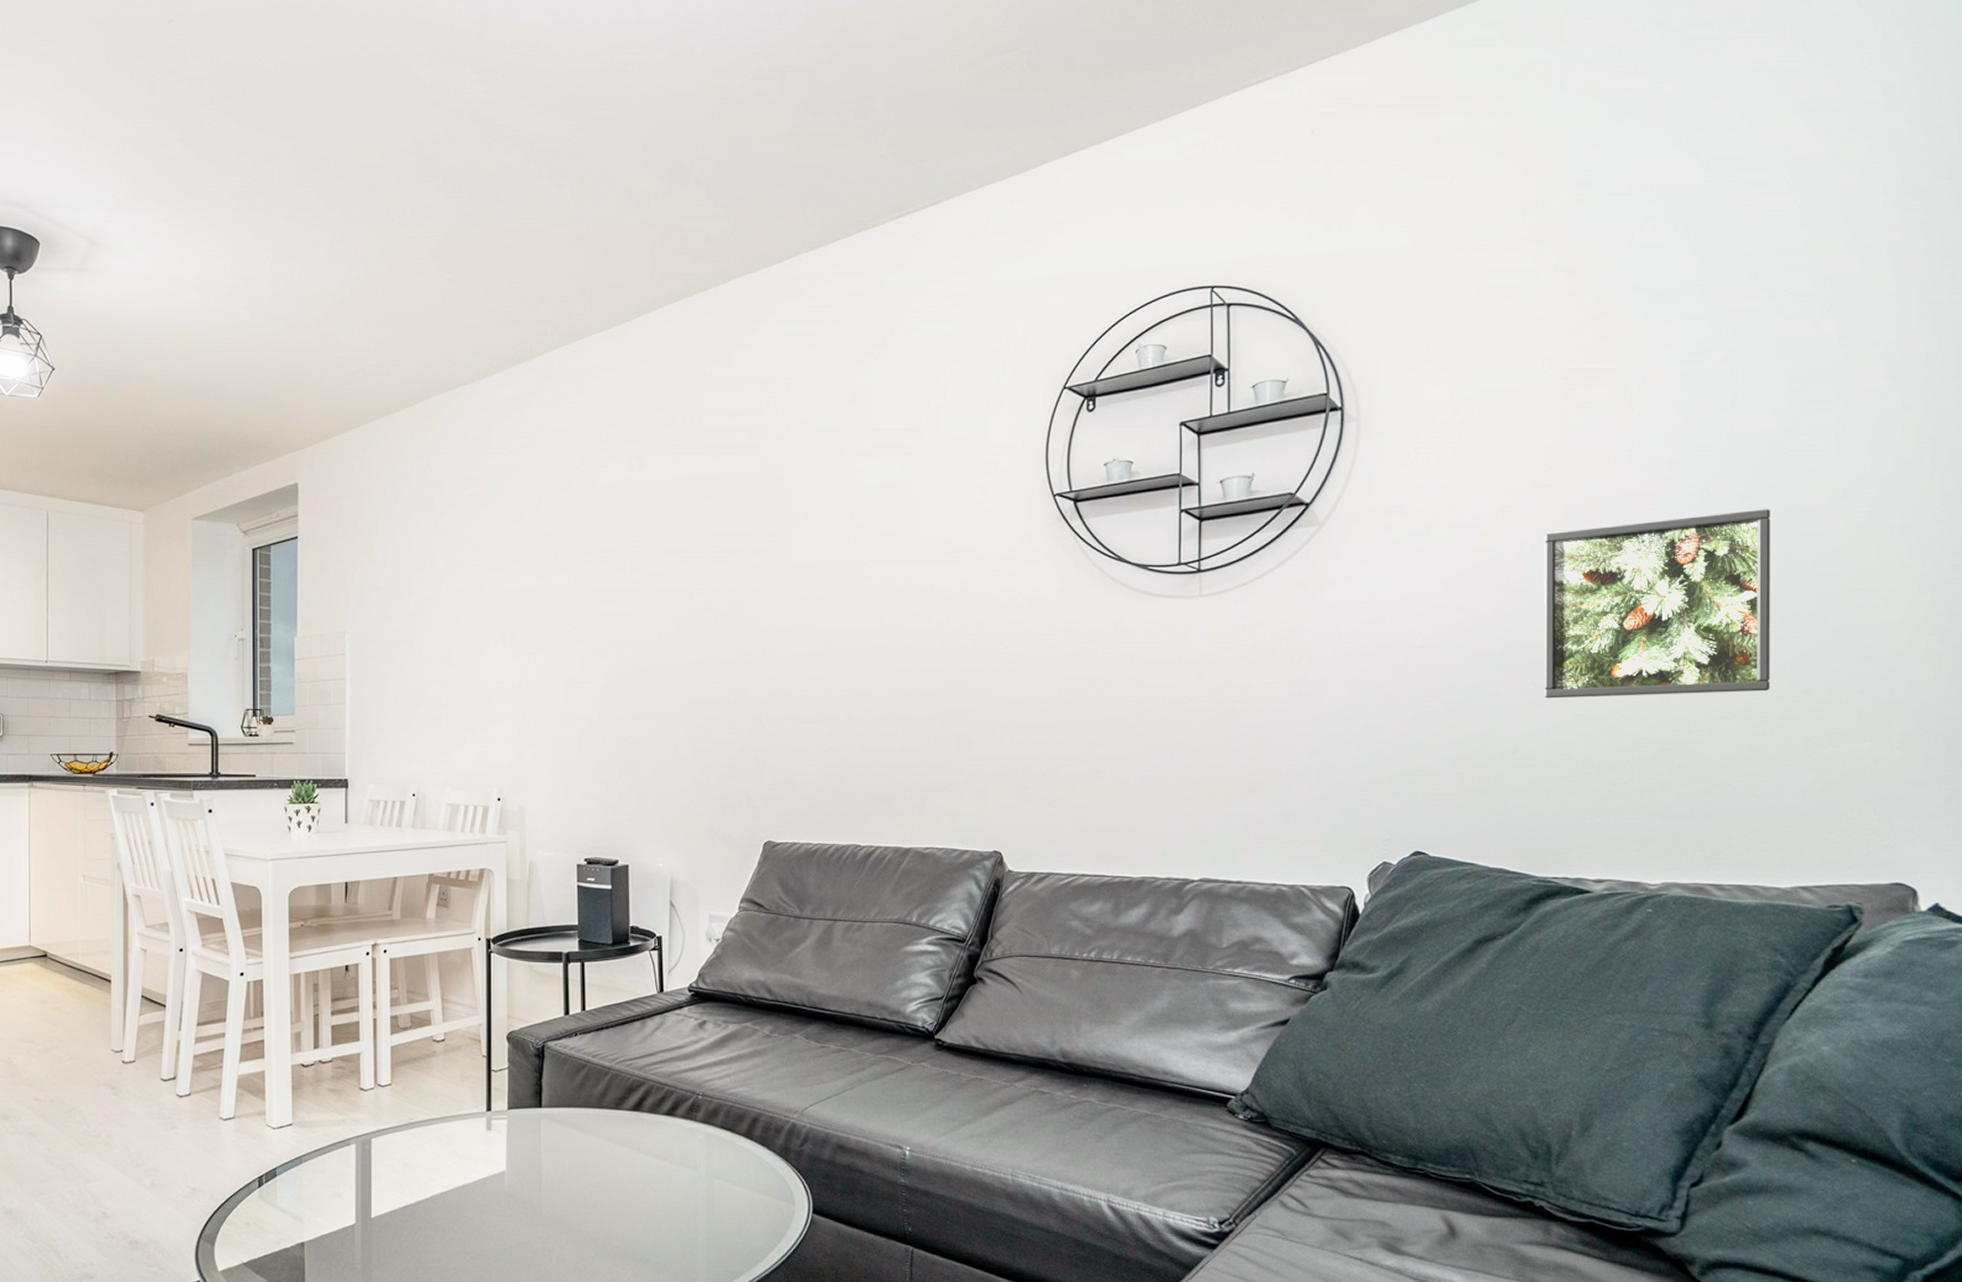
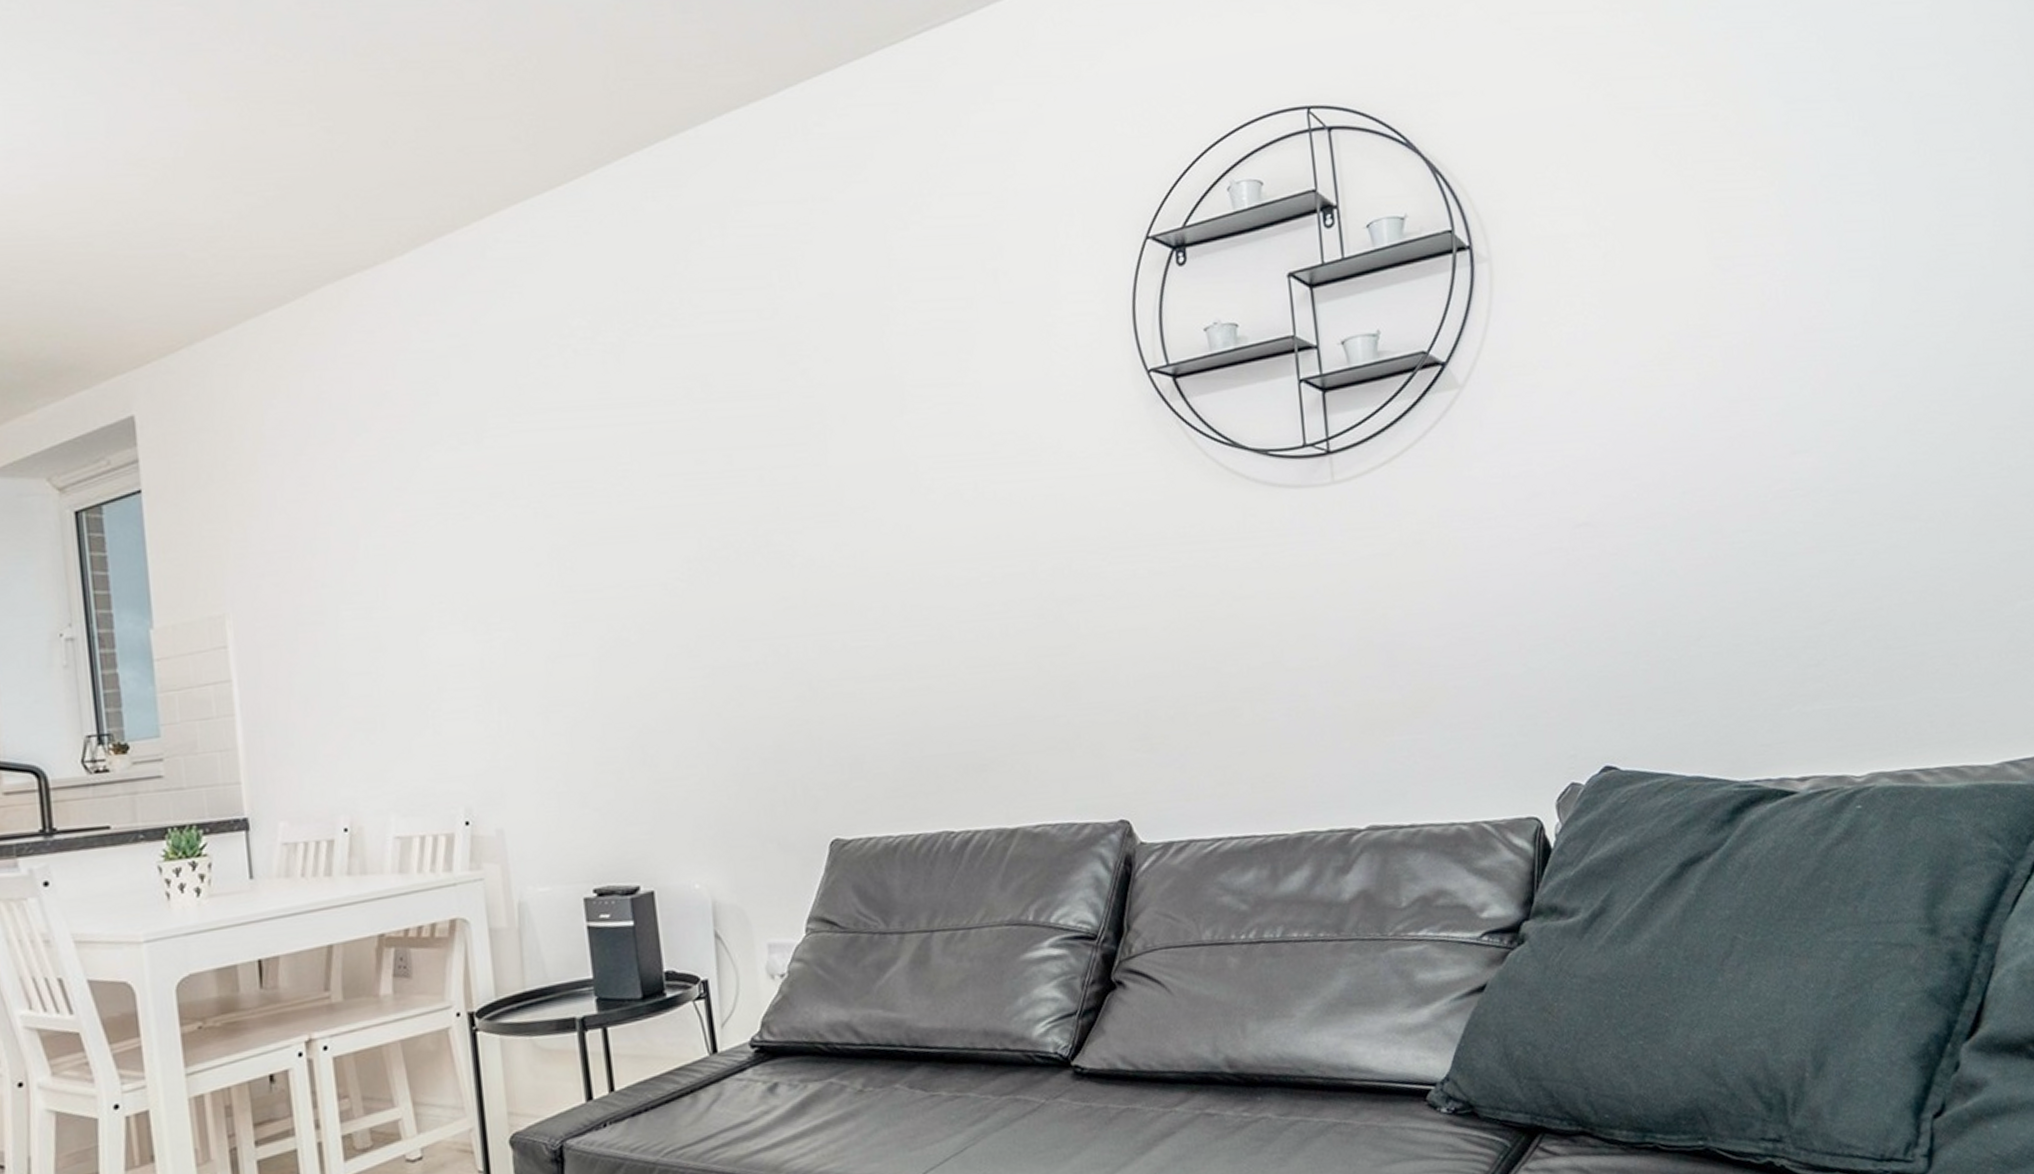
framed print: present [1544,509,1770,699] -> none [1704,339,1954,573]

